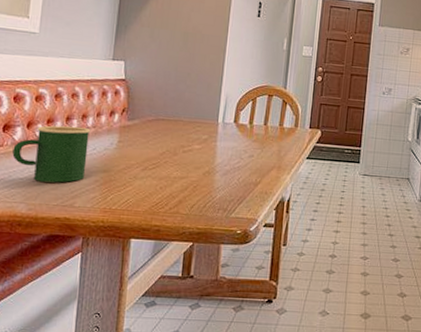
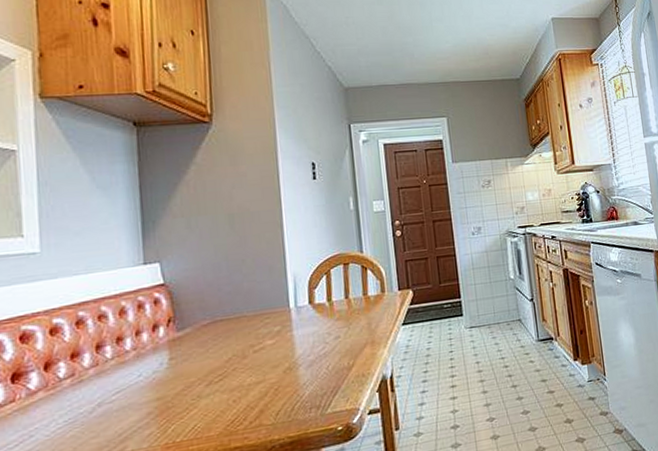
mug: present [12,125,91,183] -> none [29,352,133,434]

